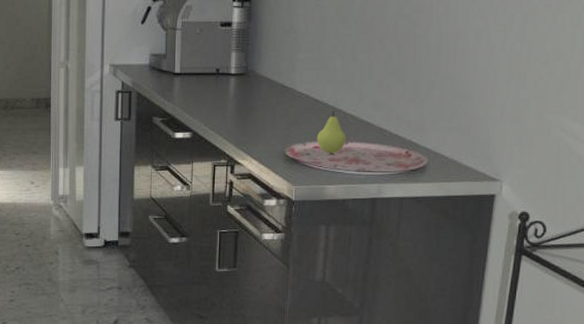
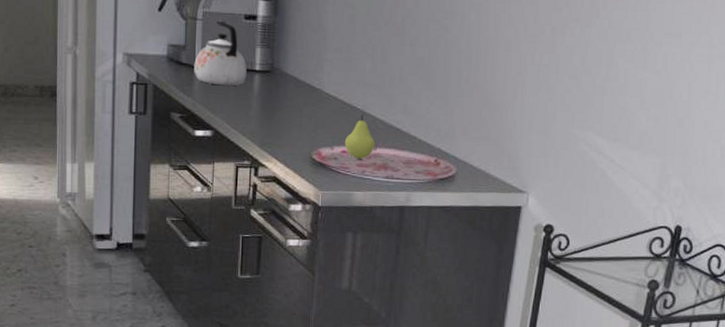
kettle: none [174,29,223,90] -> present [194,20,247,86]

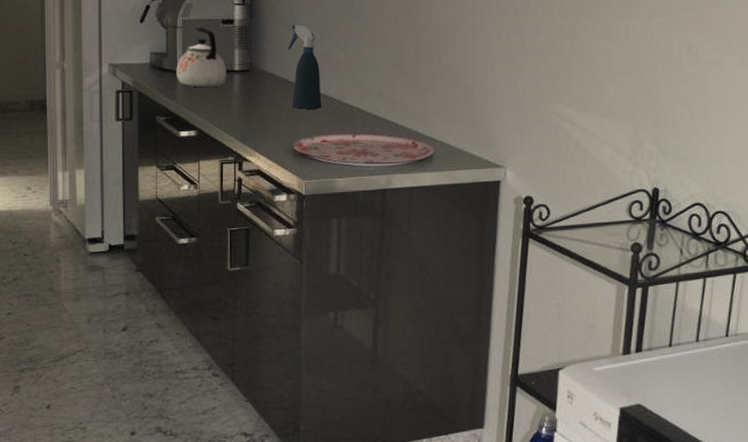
spray bottle: none [312,26,348,117] -> present [288,24,322,109]
fruit: present [344,115,375,159] -> none [324,105,354,147]

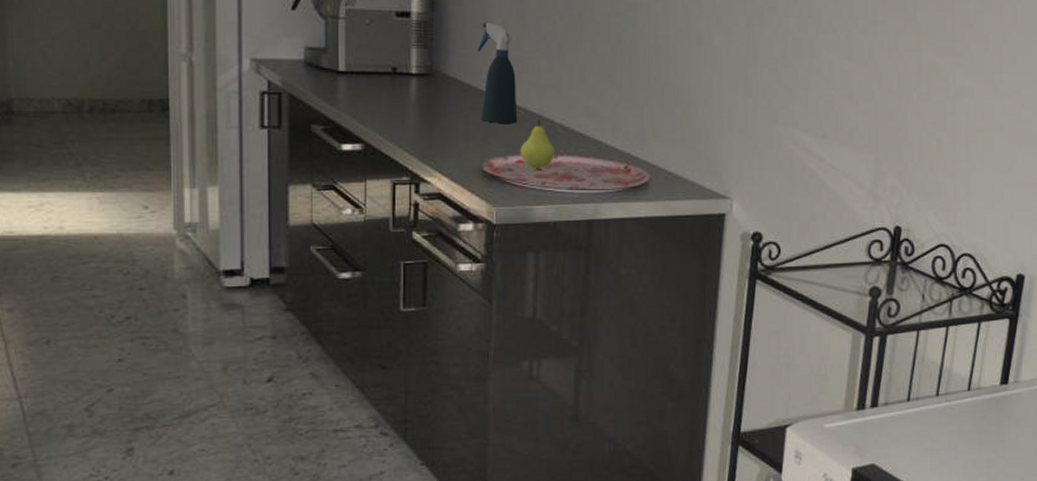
kettle: present [176,27,227,88] -> none [337,19,401,93]
fruit: none [324,105,354,147] -> present [520,120,555,169]

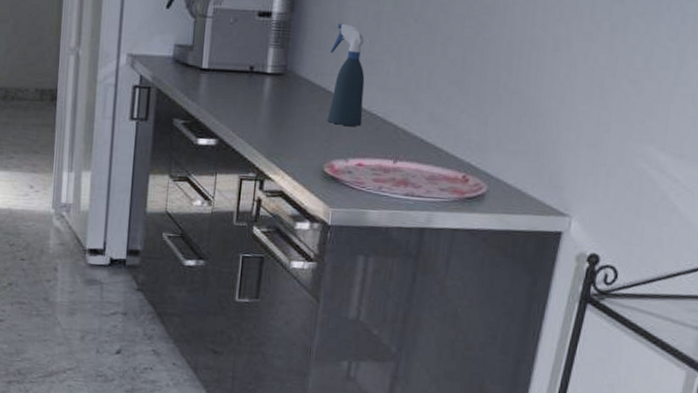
fruit: present [520,120,555,169] -> none [360,123,395,173]

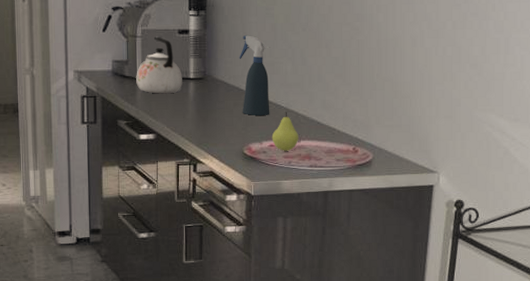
kettle: none [200,18,258,91] -> present [136,36,182,94]
fruit: none [360,123,395,173] -> present [271,112,299,151]

